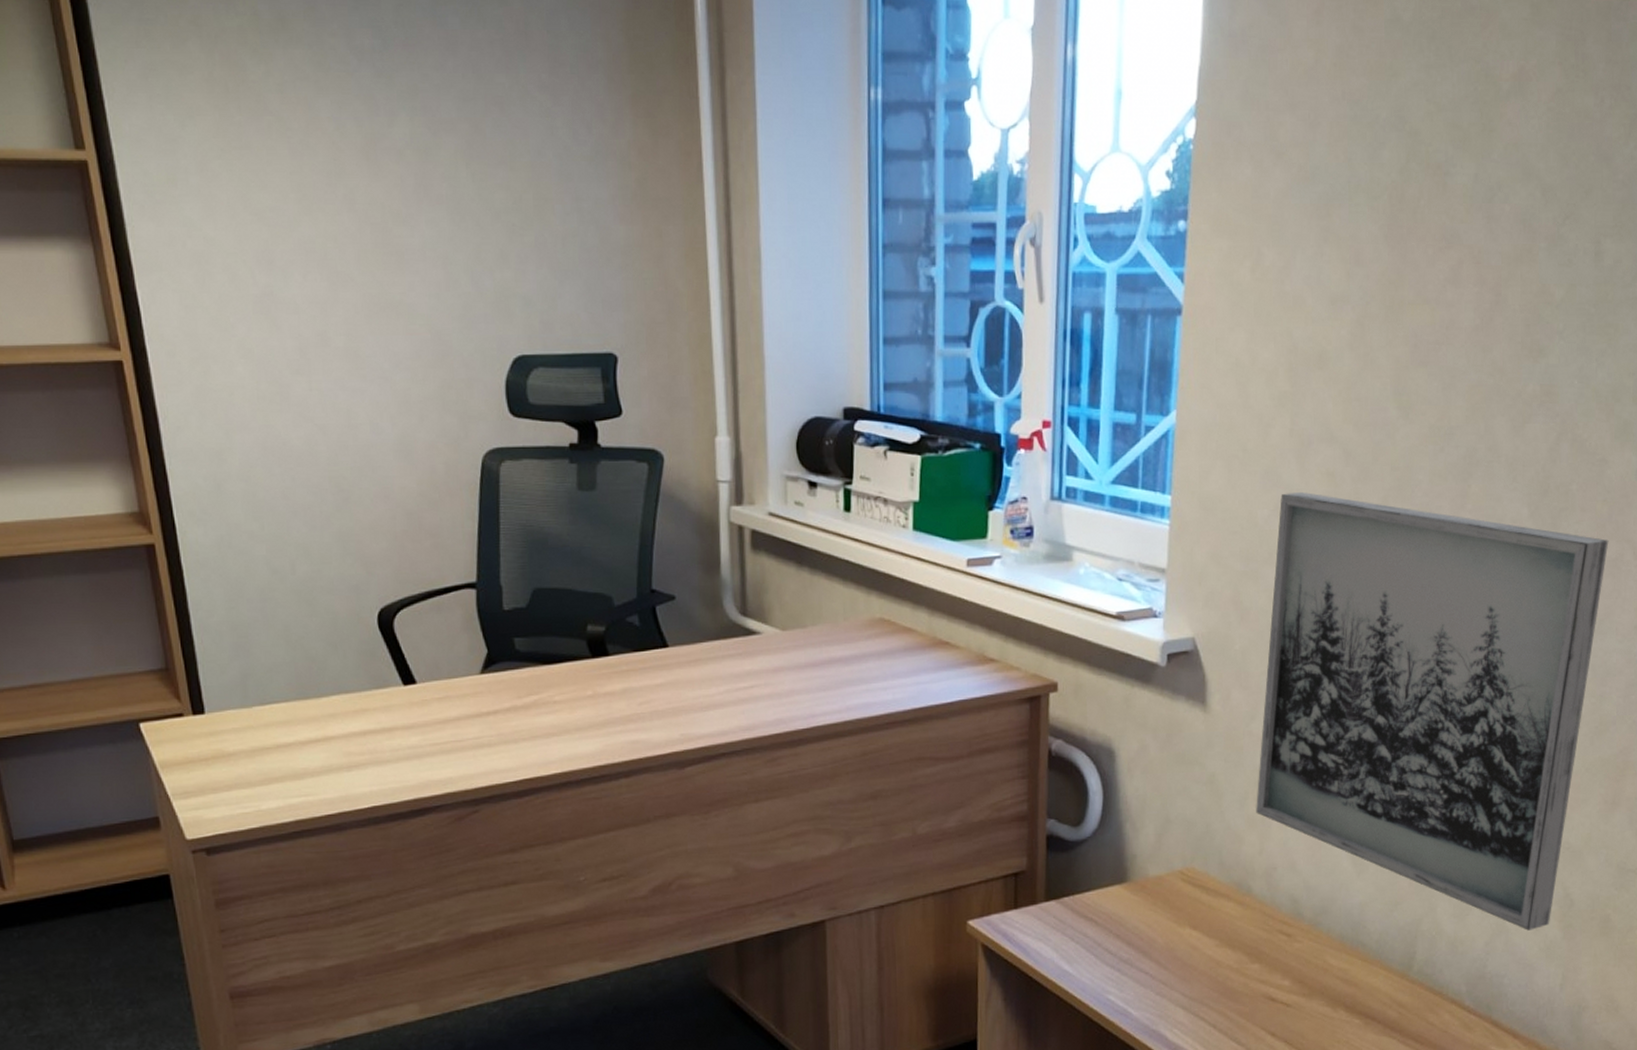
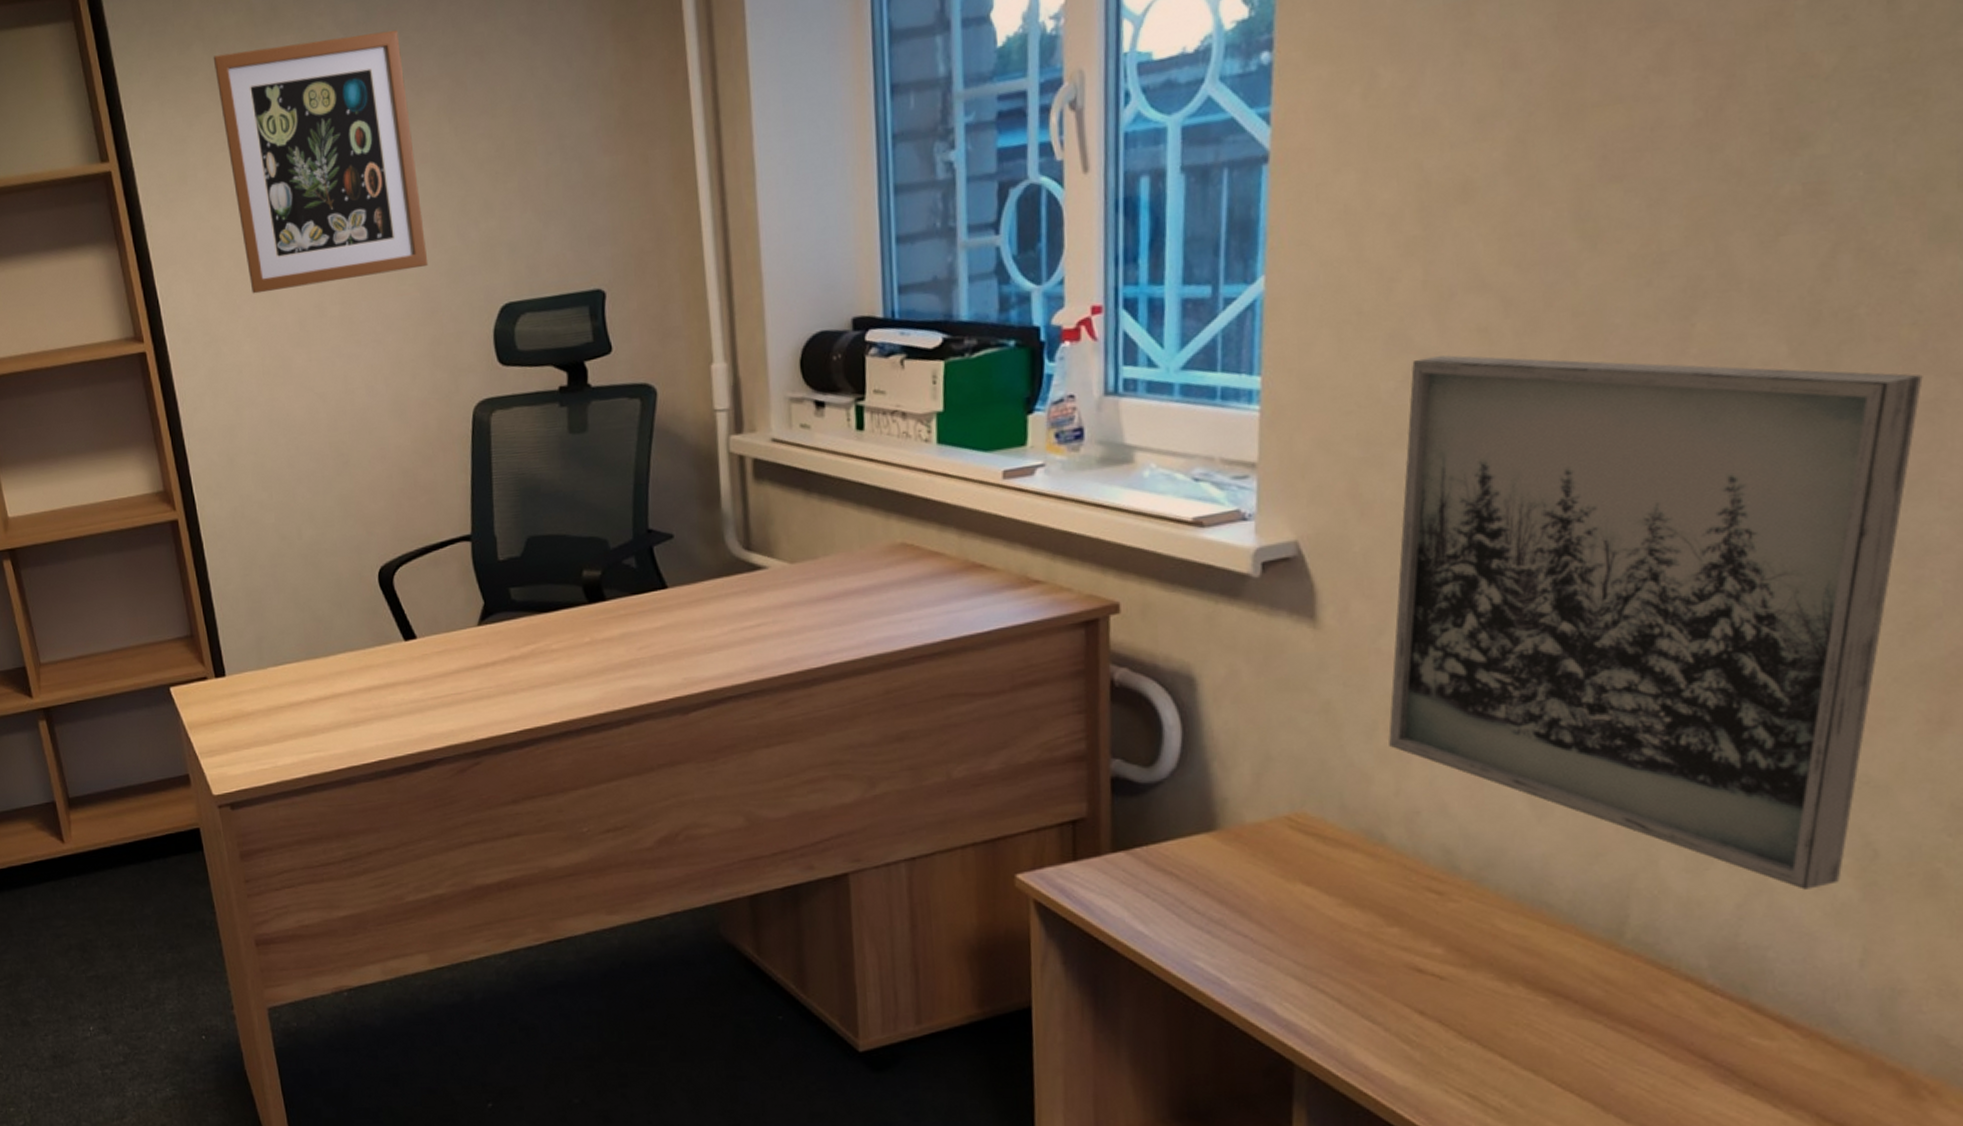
wall art: none [211,57,441,314] -> present [213,29,429,294]

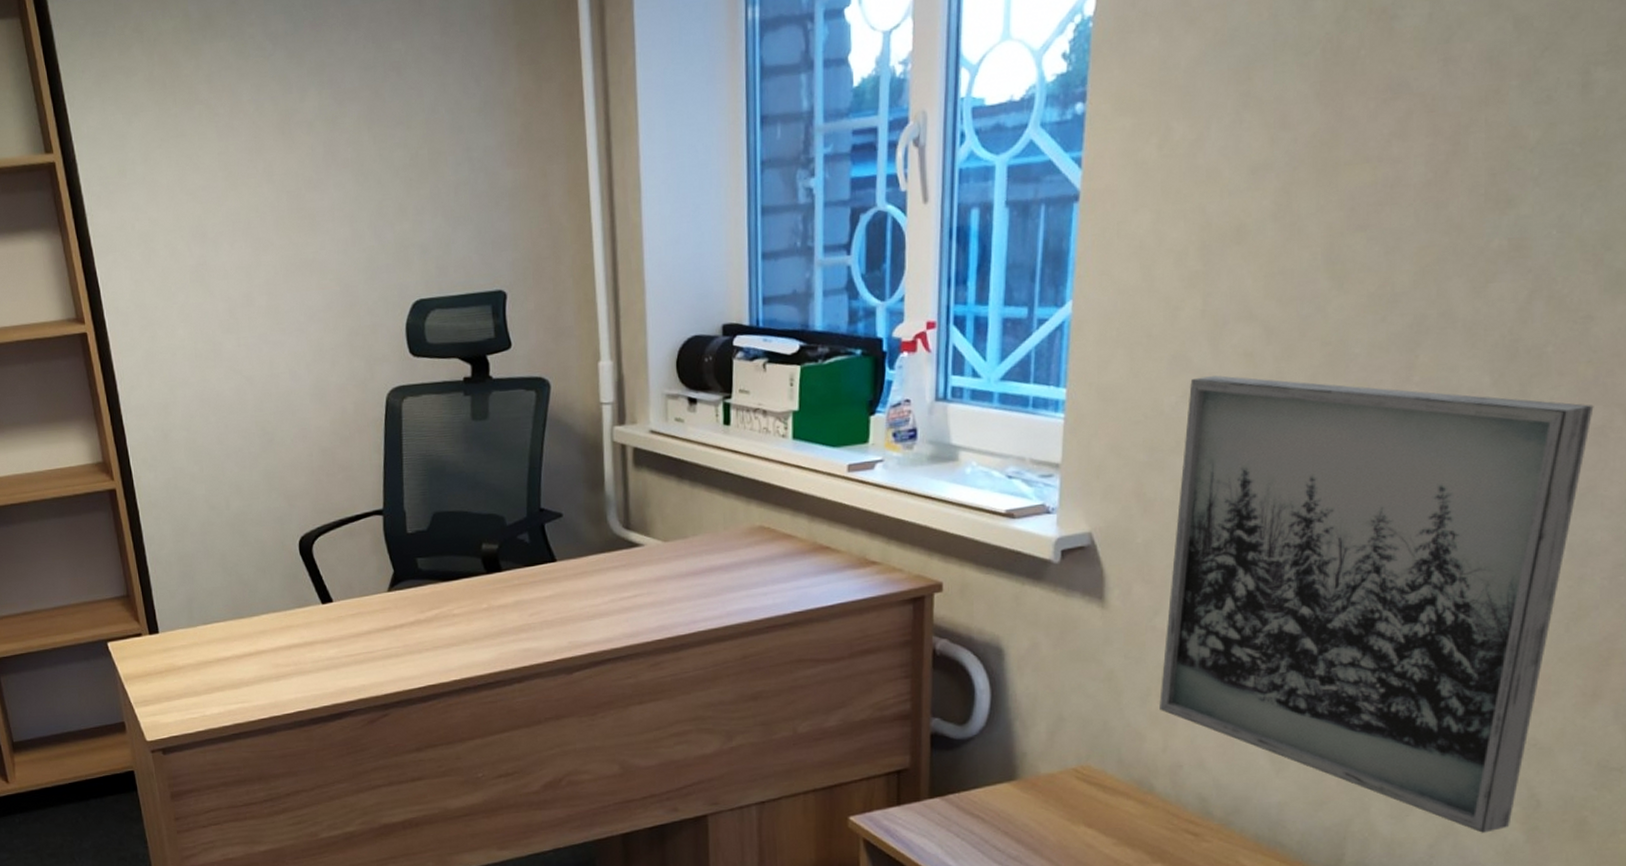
wall art: present [213,29,429,294] -> none [151,42,348,283]

